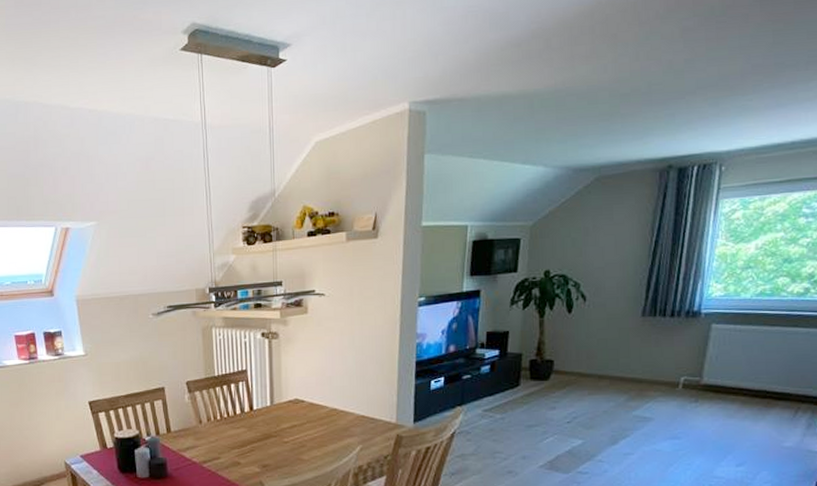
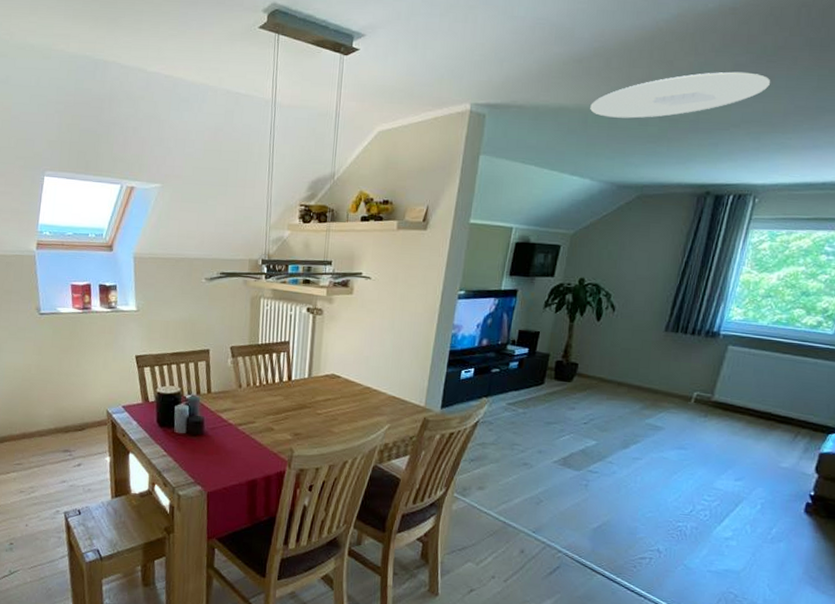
ceiling light: none [535,36,722,100] -> present [590,71,770,119]

